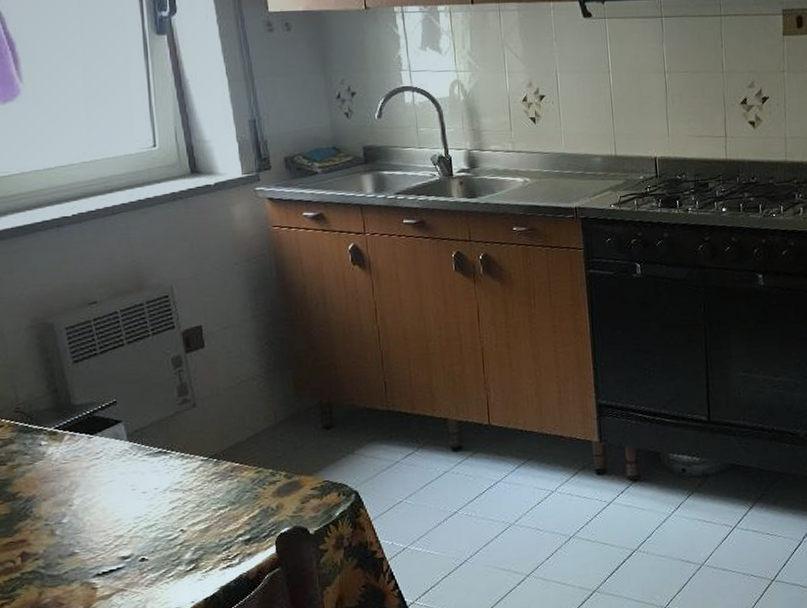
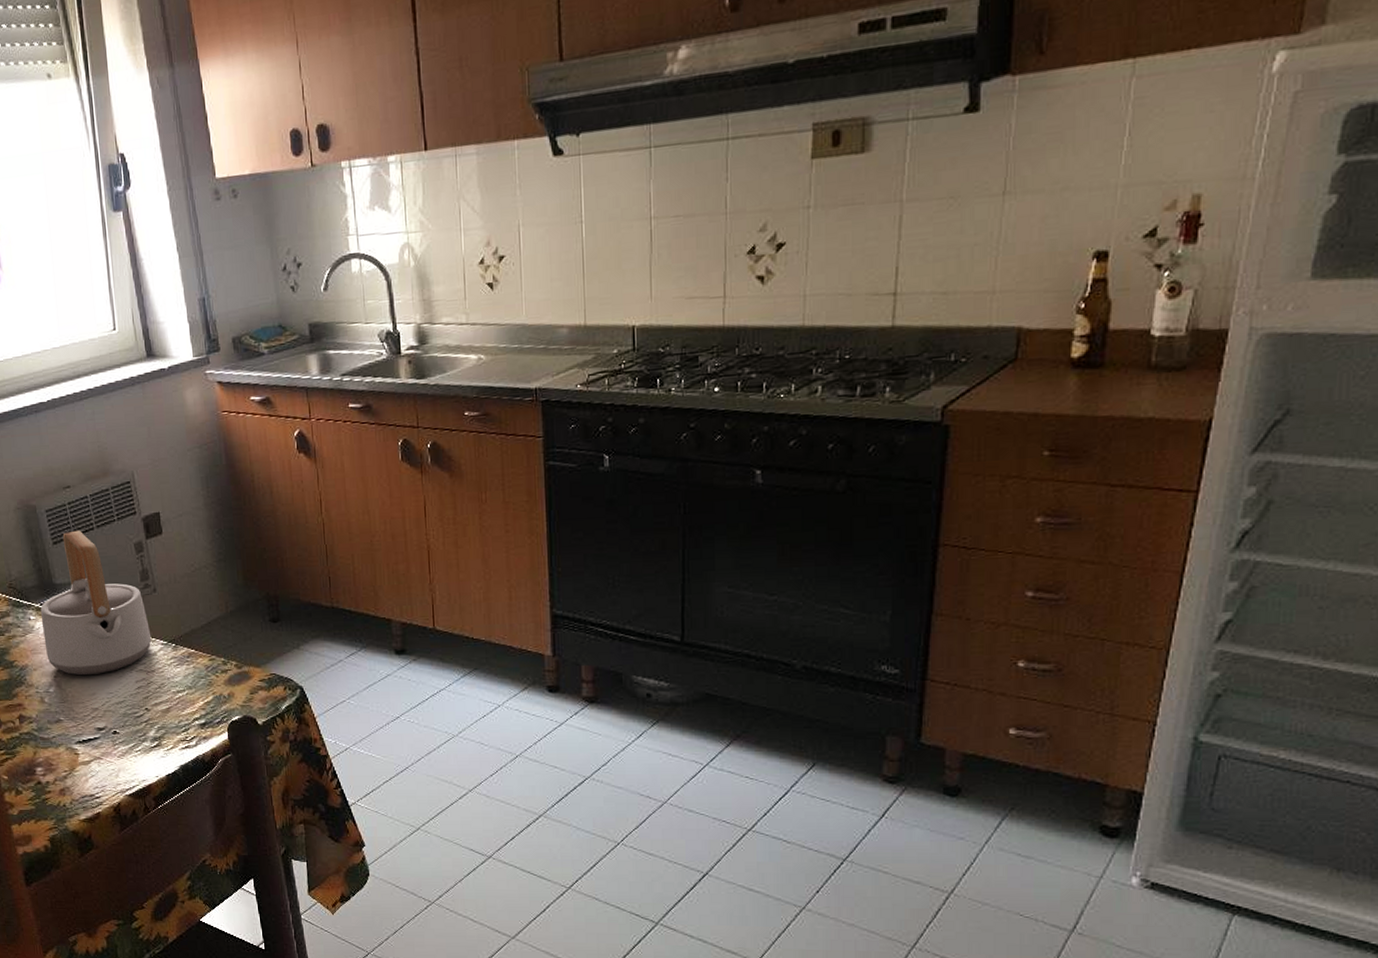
teapot: none [54,347,190,502] -> present [40,530,152,676]

